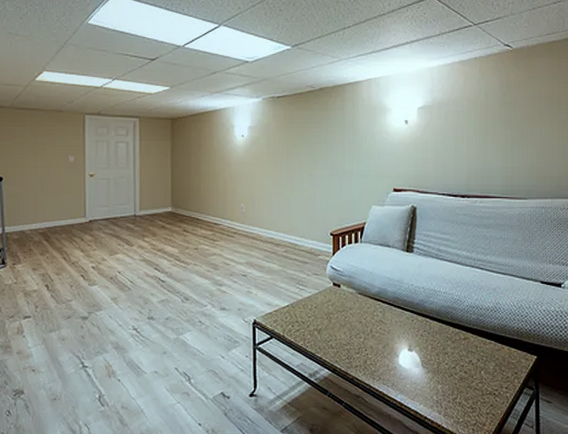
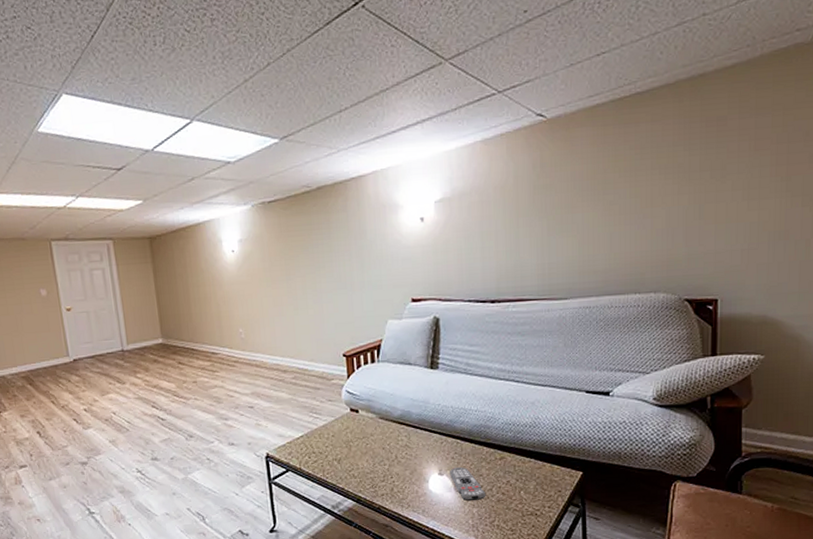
remote control: none [419,345,450,377] -> present [450,467,486,501]

